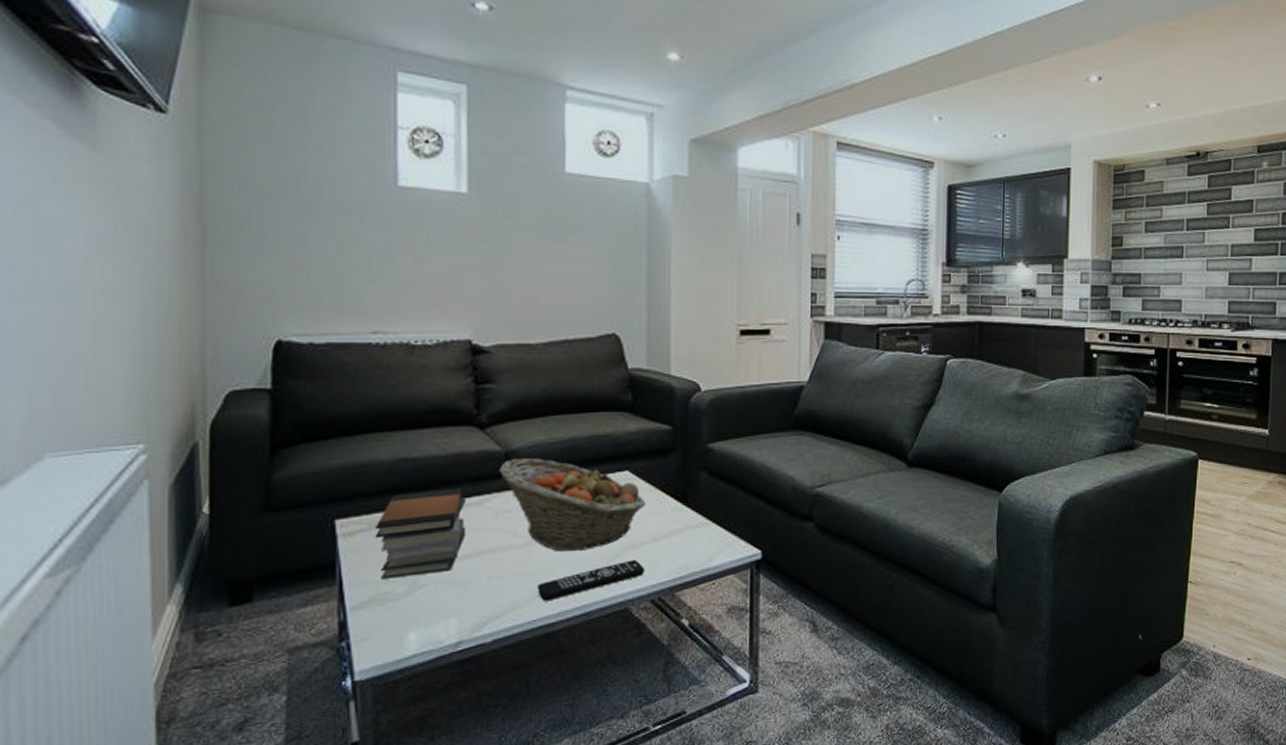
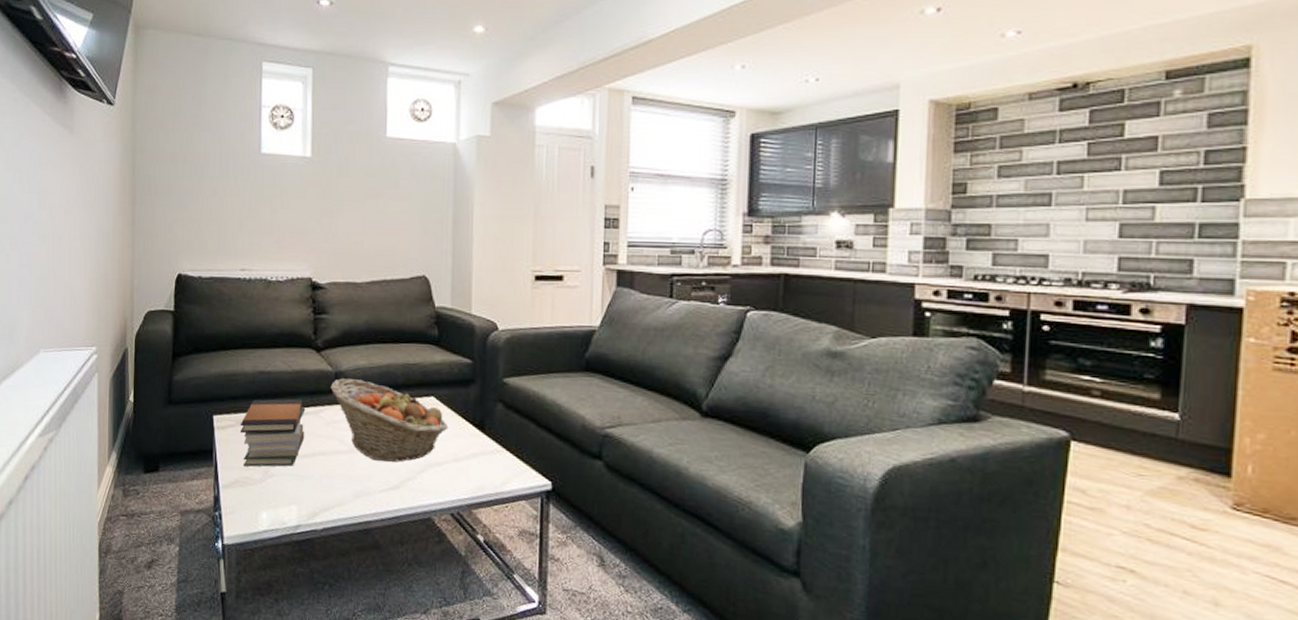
remote control: present [537,559,645,602] -> none [358,475,447,502]

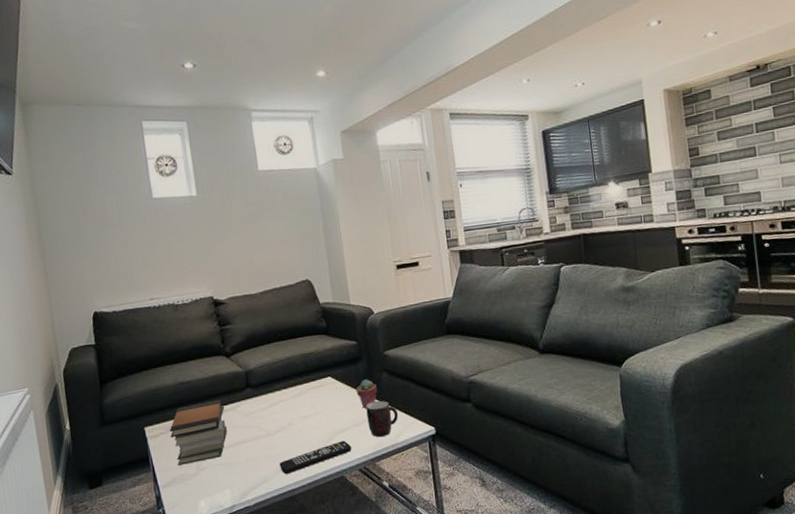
fruit basket: present [330,378,449,462] -> none [243,374,346,438]
remote control: none [358,475,447,502] -> present [279,440,352,475]
potted succulent: none [461,407,488,443] -> present [355,379,377,409]
mug: none [470,436,509,481] -> present [366,400,399,438]

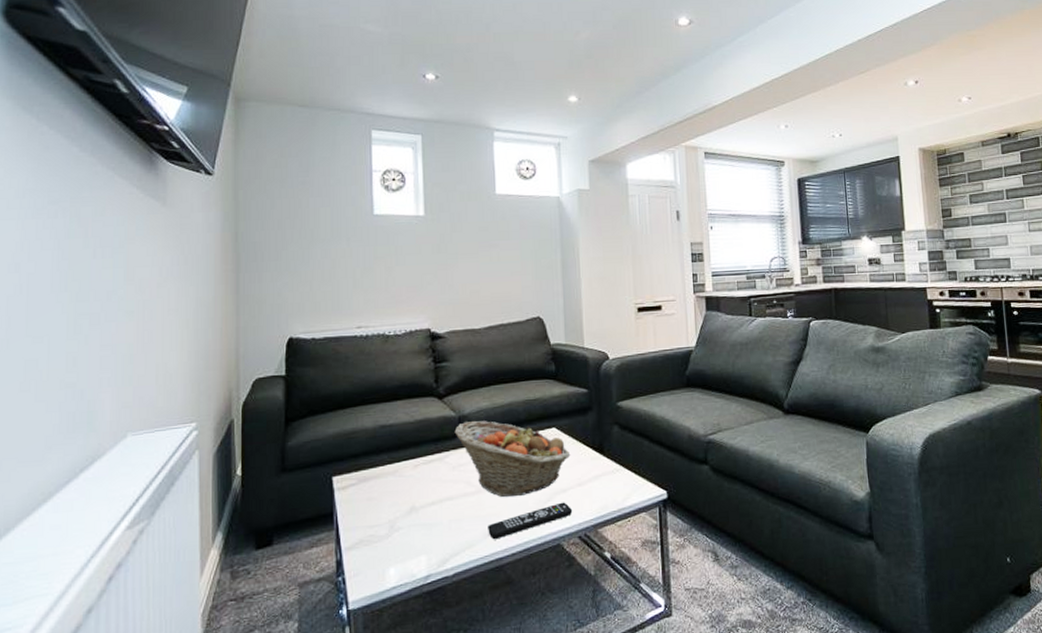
book stack: present [169,399,228,465] -> none [362,447,431,524]
fruit basket: none [243,374,346,438] -> present [454,421,571,497]
potted succulent: present [355,379,377,409] -> none [582,432,606,466]
mug: present [366,400,399,438] -> none [592,457,628,500]

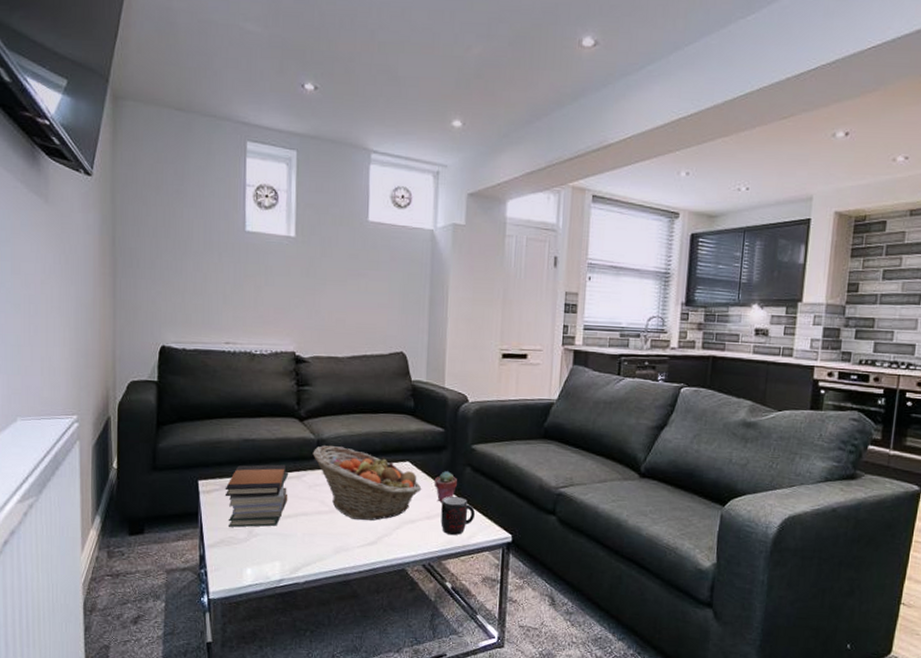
book stack: none [362,447,431,524] -> present [225,464,289,527]
remote control: present [488,502,573,540] -> none [338,531,419,557]
potted succulent: none [582,432,606,466] -> present [434,471,457,502]
mug: none [592,457,628,500] -> present [441,496,476,536]

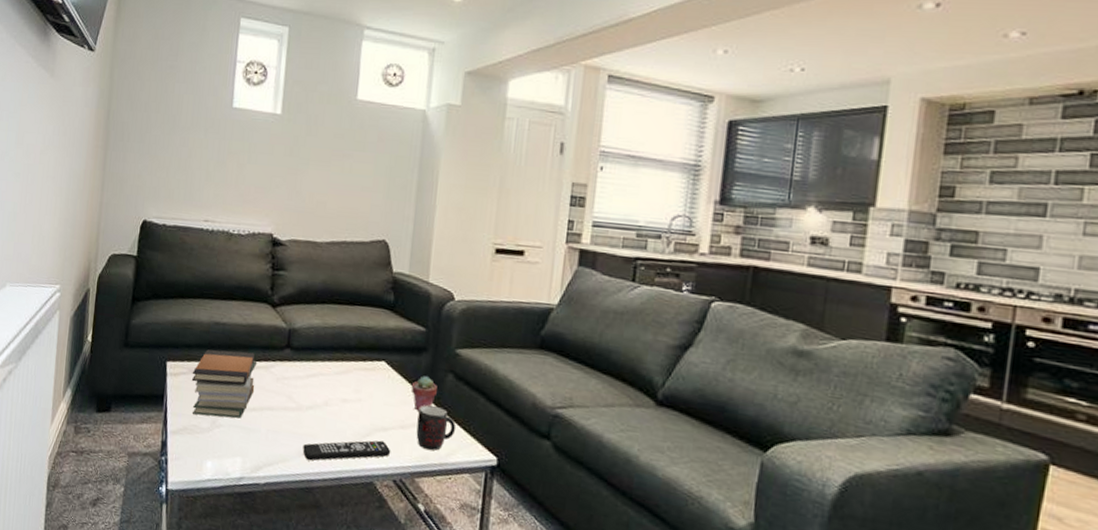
fruit basket: present [312,445,422,521] -> none [283,336,398,424]
remote control: none [338,531,419,557] -> present [302,440,391,461]

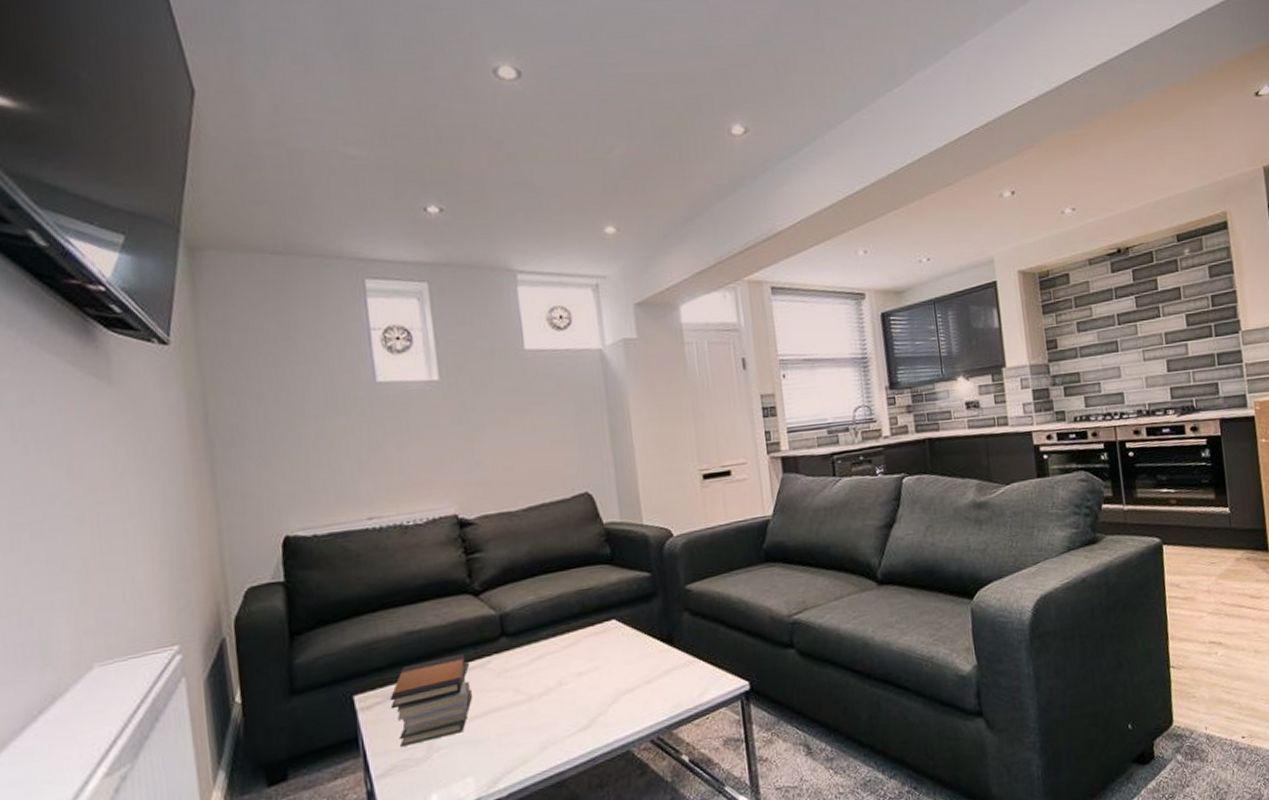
remote control: present [302,440,391,461] -> none [544,703,642,753]
potted succulent: present [411,376,437,411] -> none [648,621,676,660]
mug: present [416,405,456,451] -> none [661,649,703,697]

